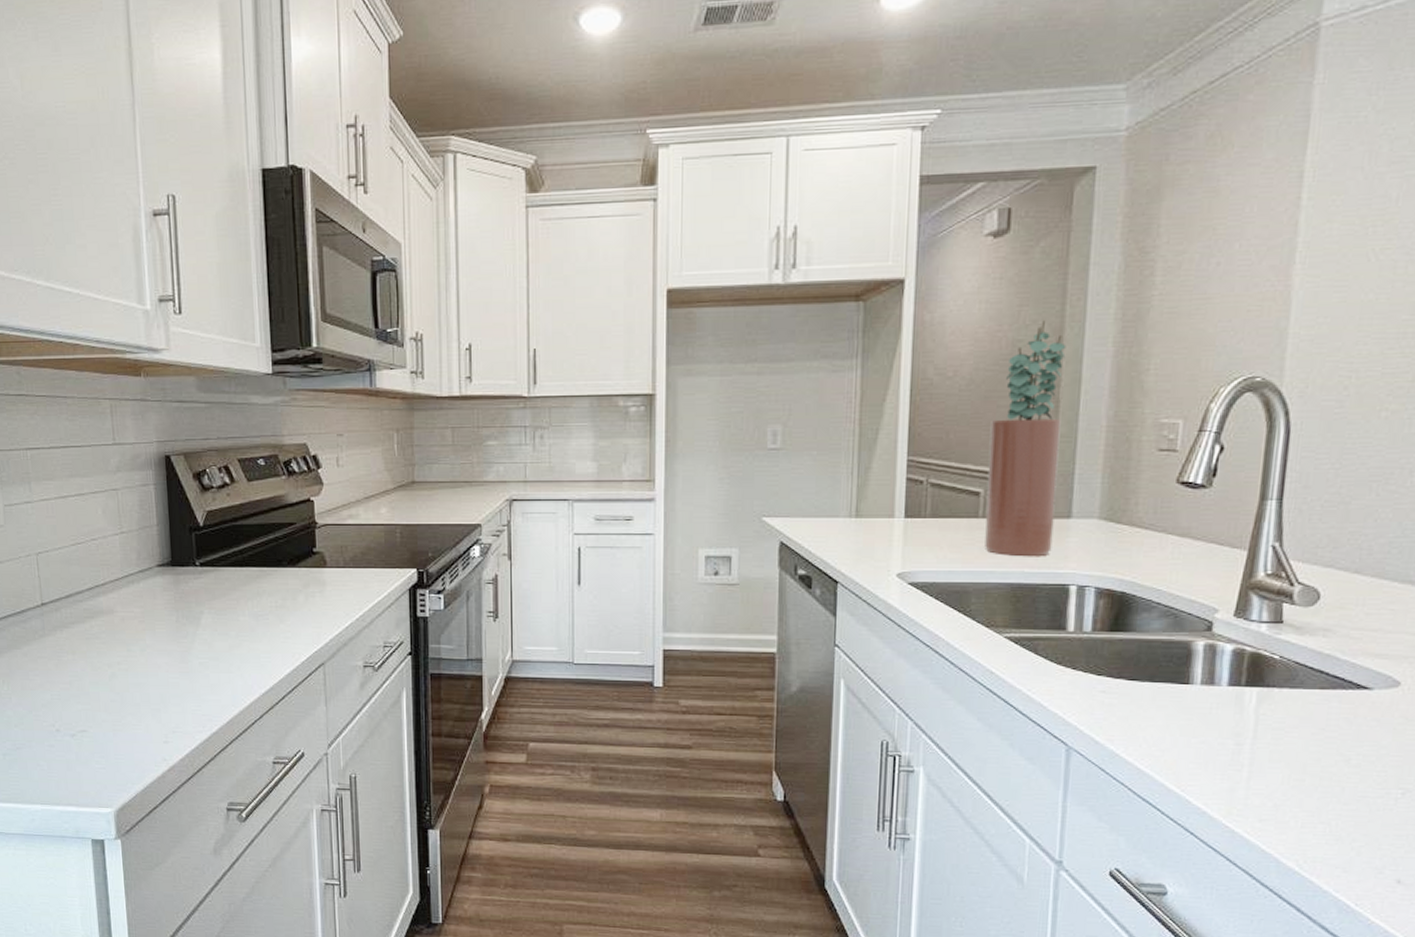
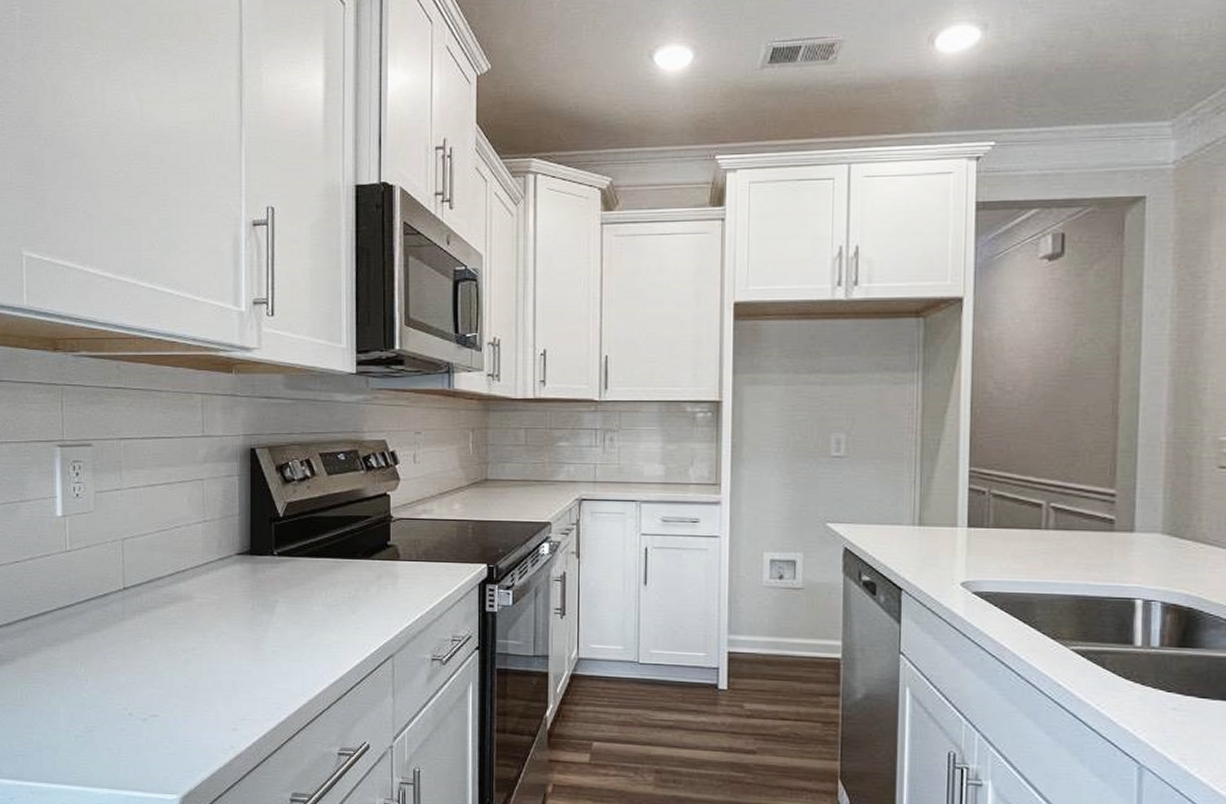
vase: present [985,320,1066,557] -> none [1048,339,1123,570]

